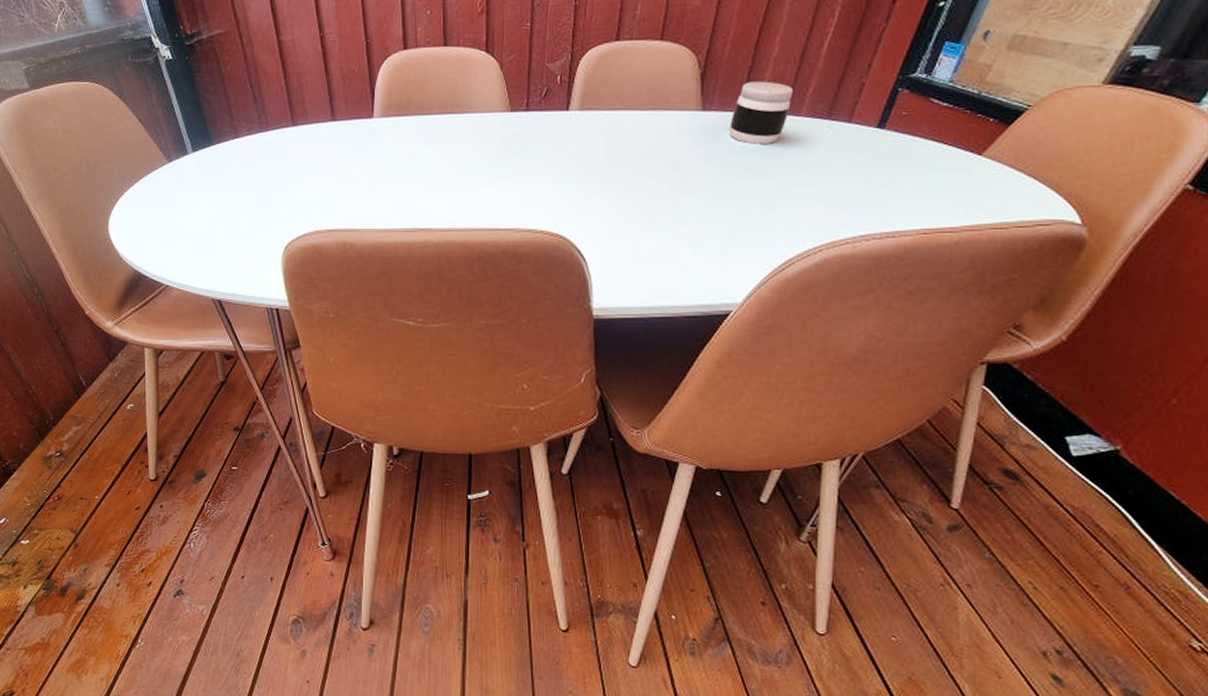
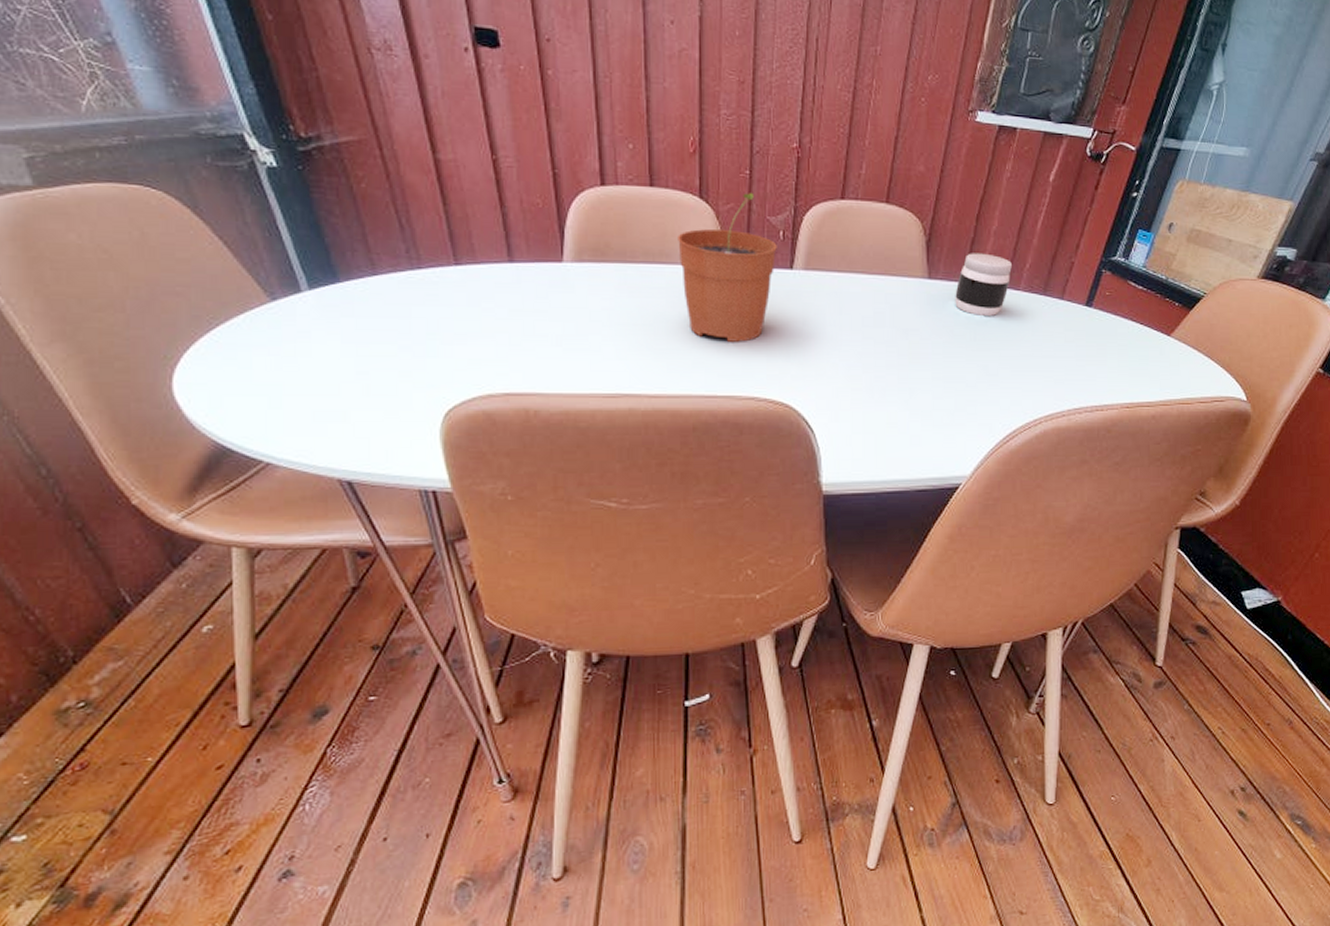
plant pot: none [467,43,555,180] -> present [678,193,777,342]

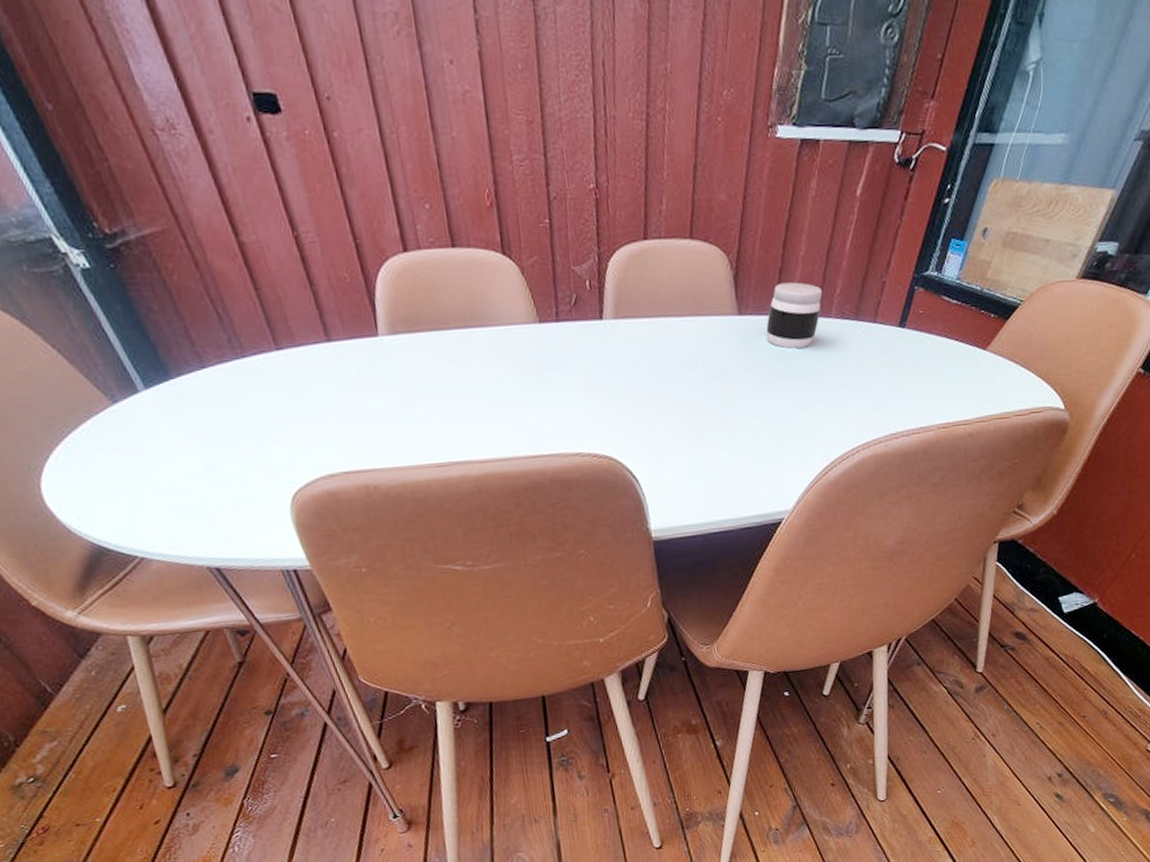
plant pot: present [678,193,777,342] -> none [486,243,585,401]

